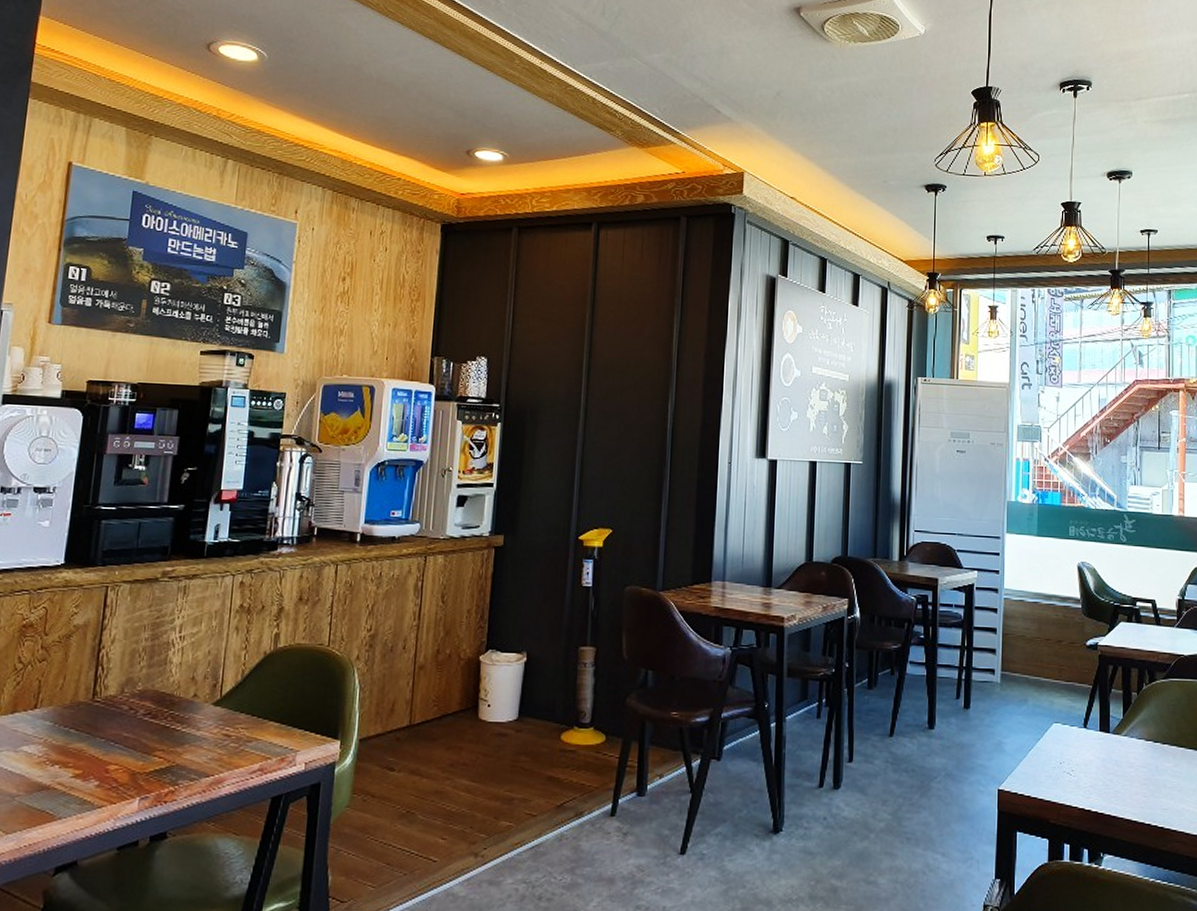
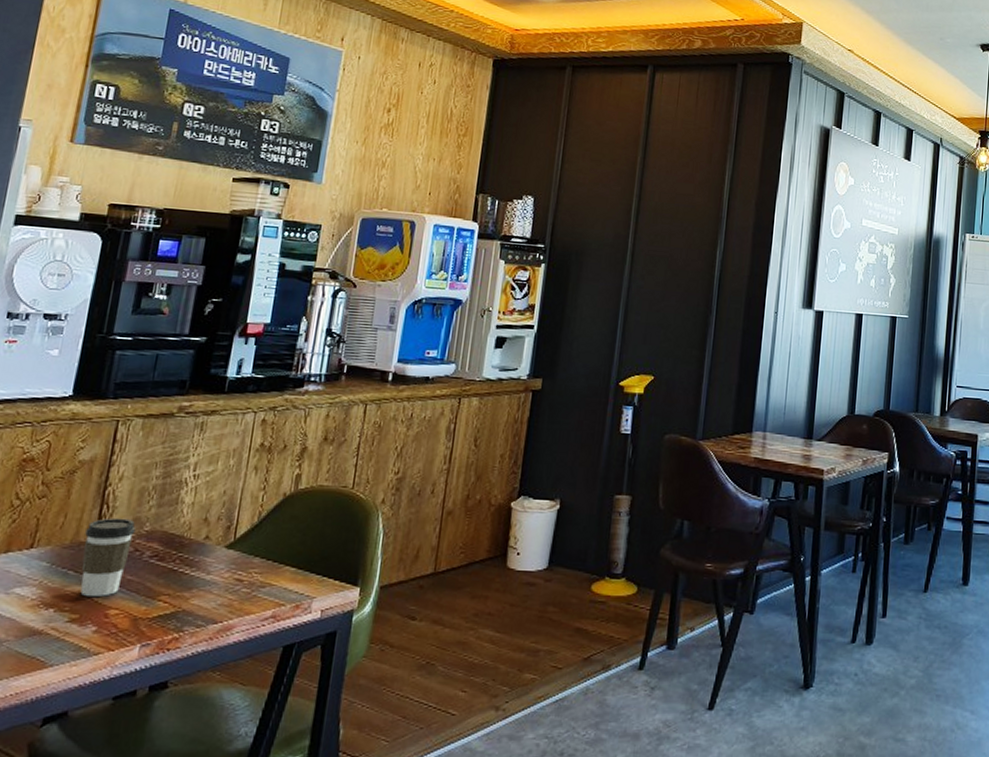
coffee cup: none [82,678,129,753] -> present [80,517,136,597]

